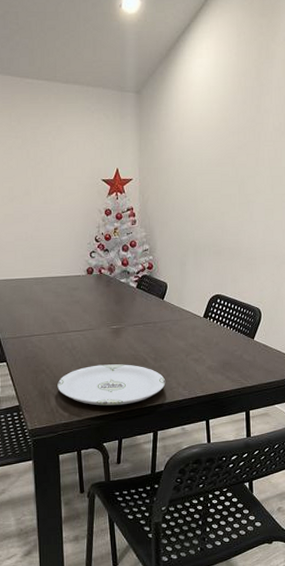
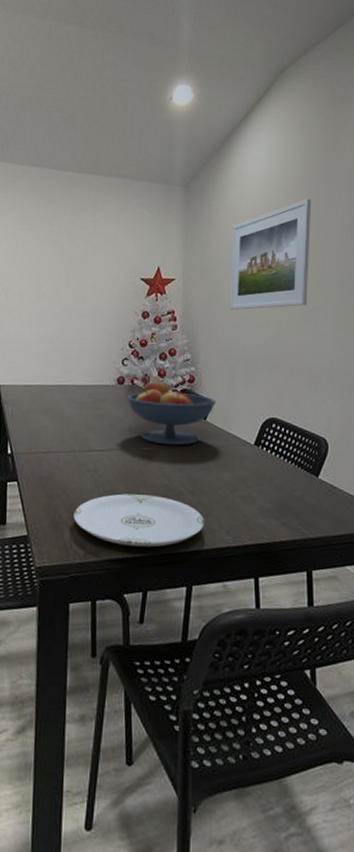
fruit bowl: none [96,269,171,323] -> present [127,380,216,446]
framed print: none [180,103,247,204] -> present [229,198,312,310]

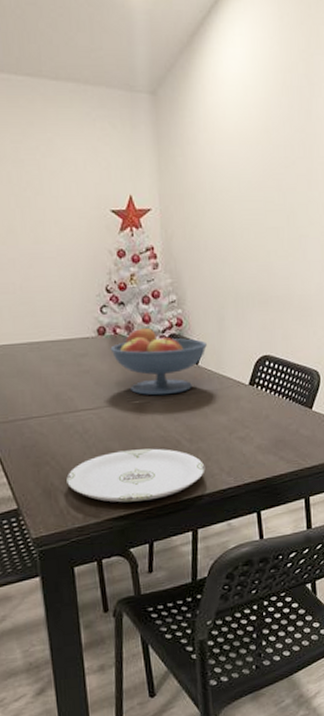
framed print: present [229,198,312,310] -> none [210,108,295,241]

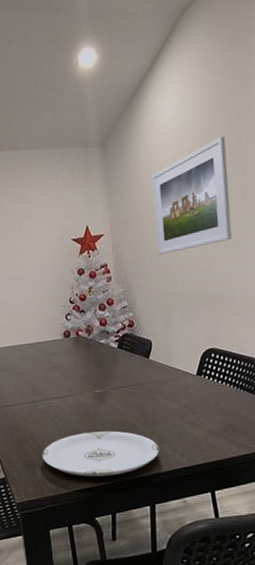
fruit bowl: present [110,328,207,396] -> none [74,330,156,386]
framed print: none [210,108,295,241] -> present [151,136,232,255]

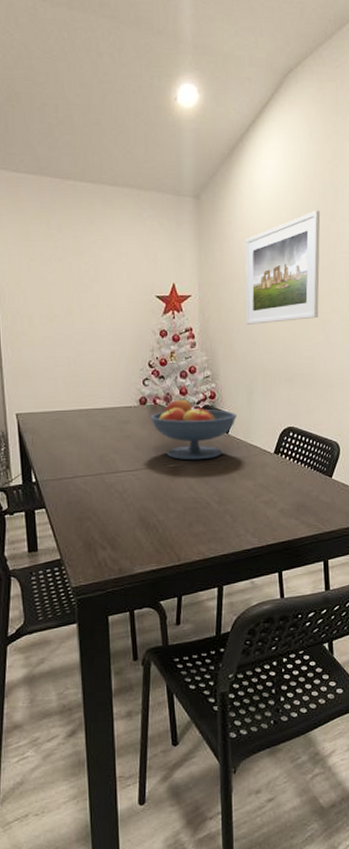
plate: present [42,431,160,477] -> none [106,508,232,558]
fruit bowl: none [74,330,156,386] -> present [150,399,237,461]

